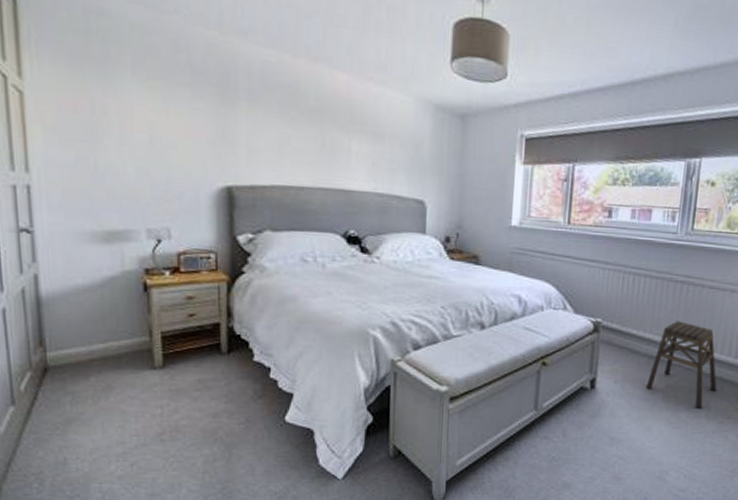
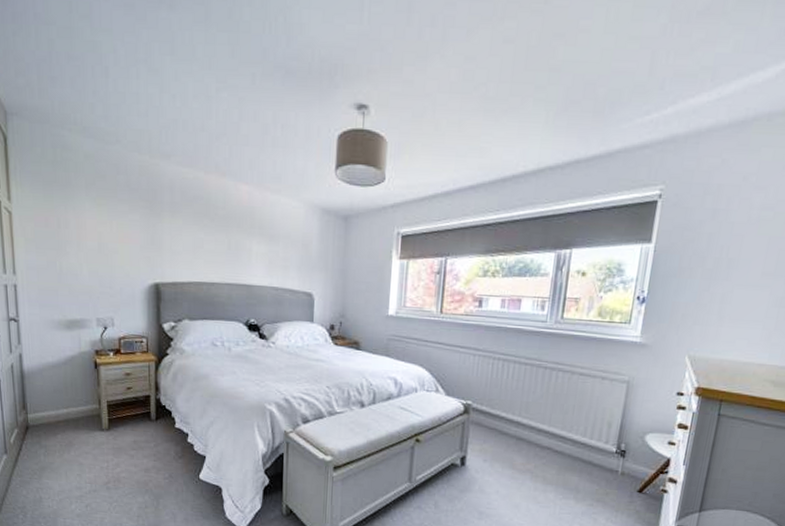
stool: present [645,321,717,409] -> none [514,405,587,490]

